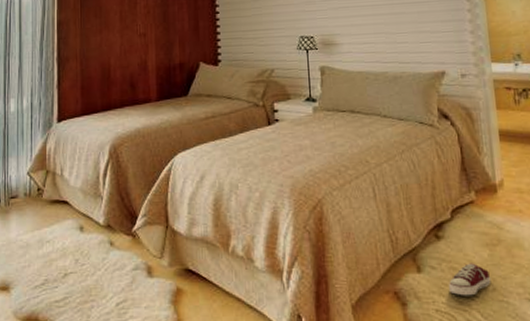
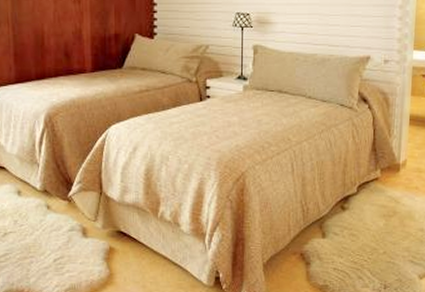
shoe: present [448,263,491,296] -> none [346,231,383,258]

